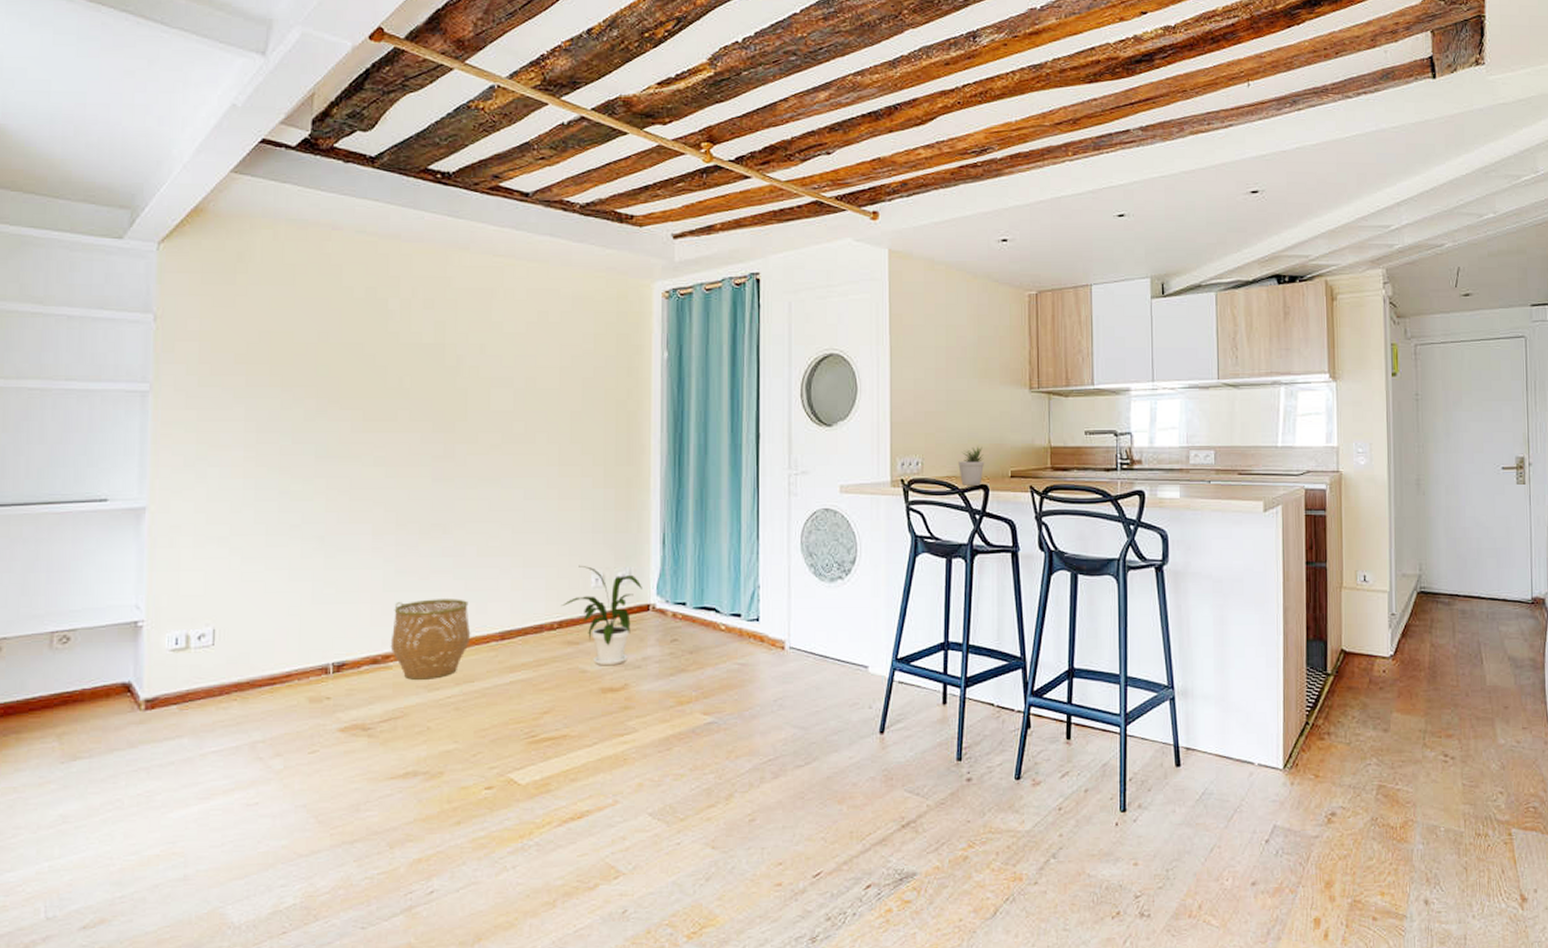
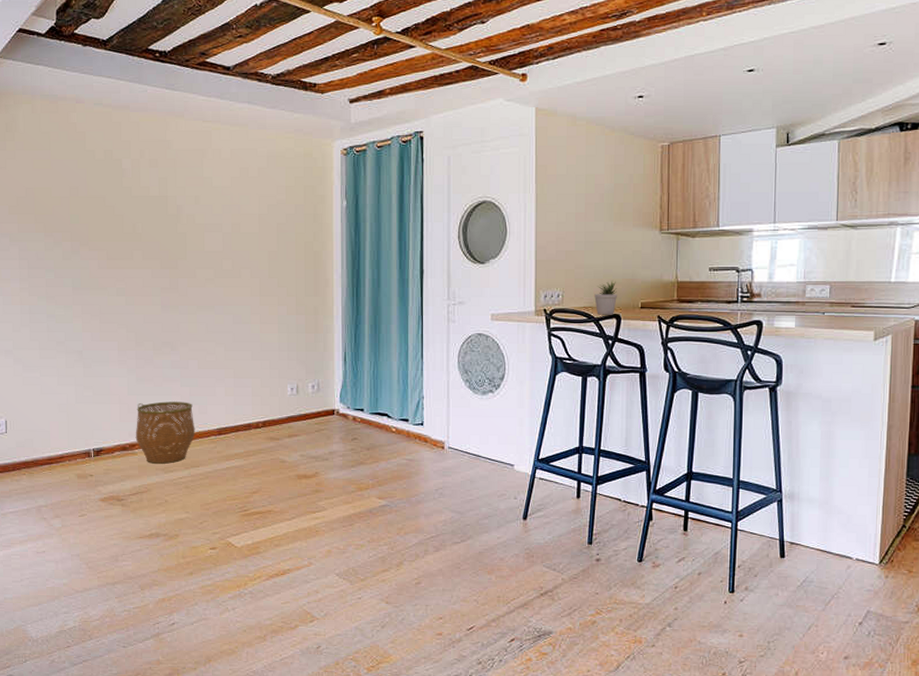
house plant: present [561,565,642,666] -> none [264,377,328,458]

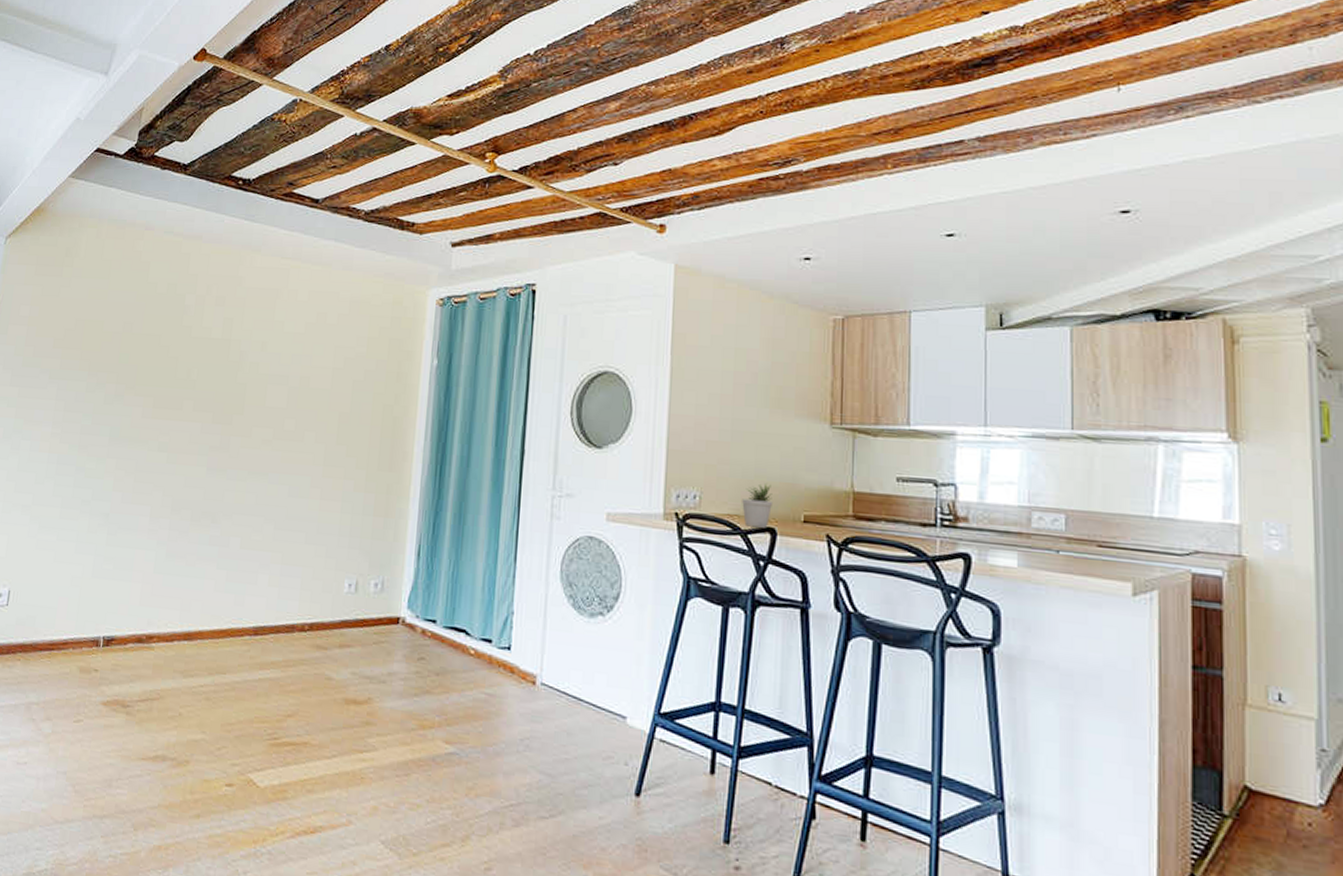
basket: present [135,401,196,464] -> none [154,585,228,666]

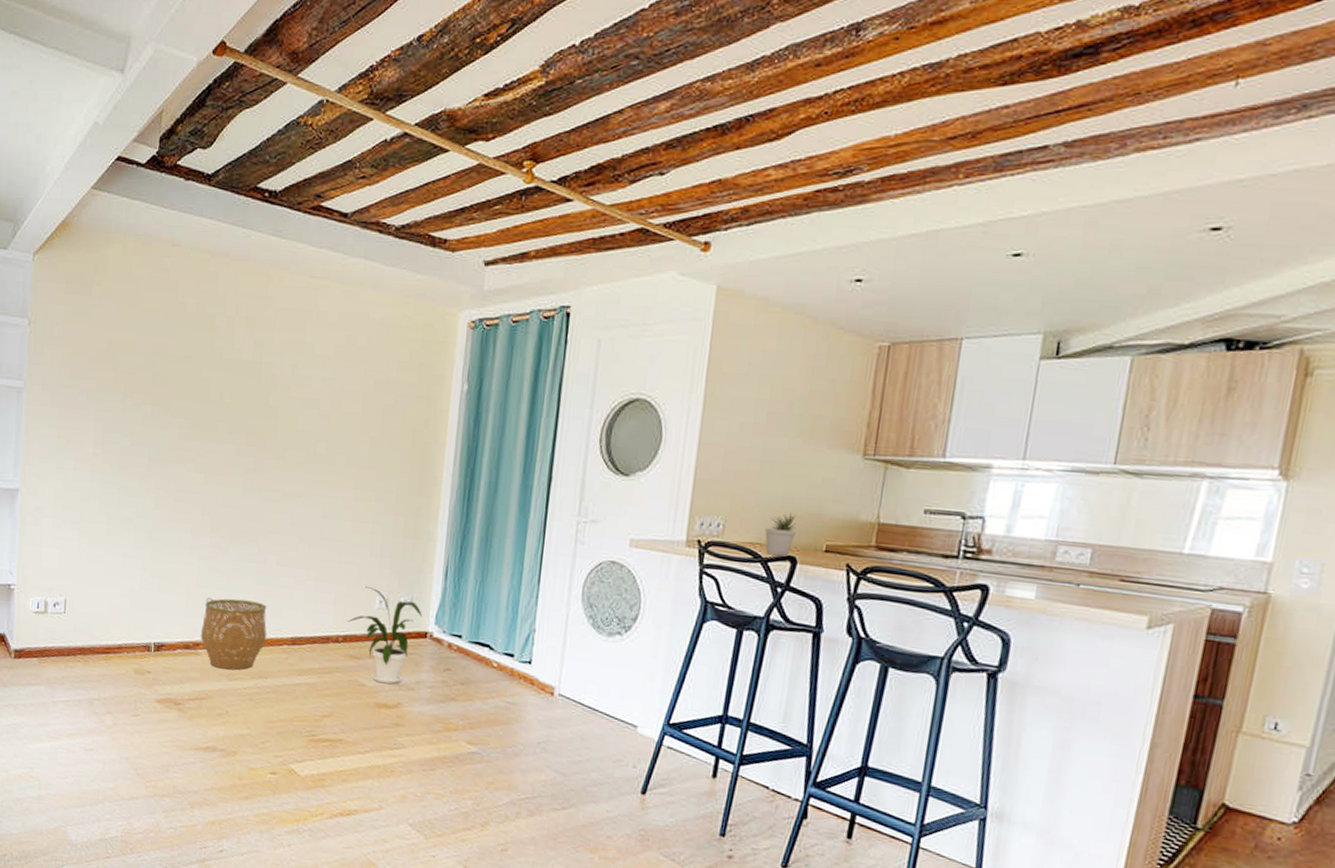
basket: none [154,585,228,666] -> present [200,598,267,671]
house plant: none [313,568,394,677] -> present [347,585,422,685]

